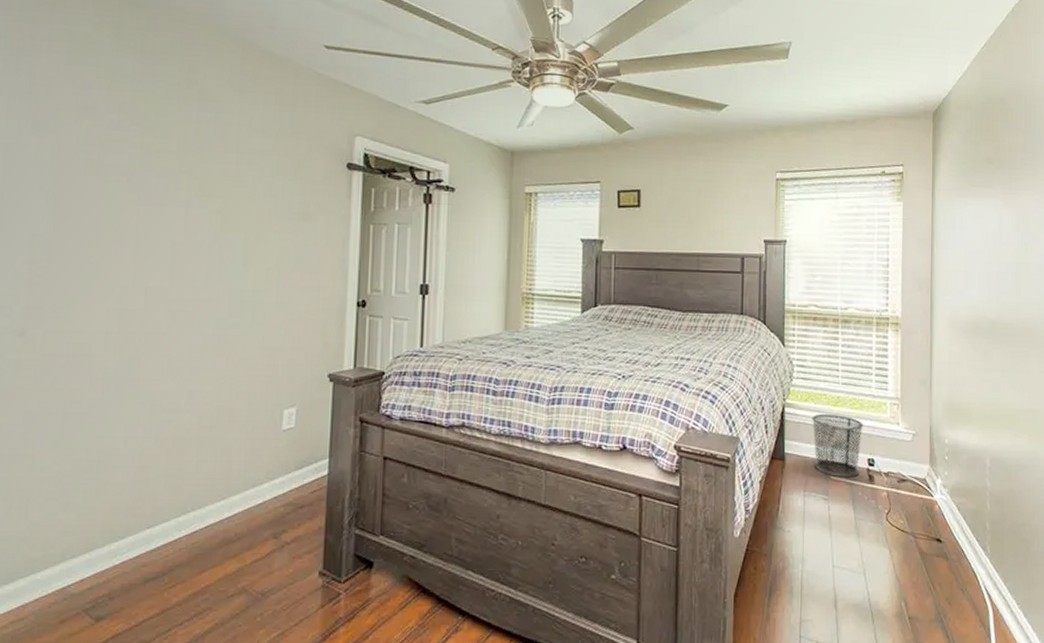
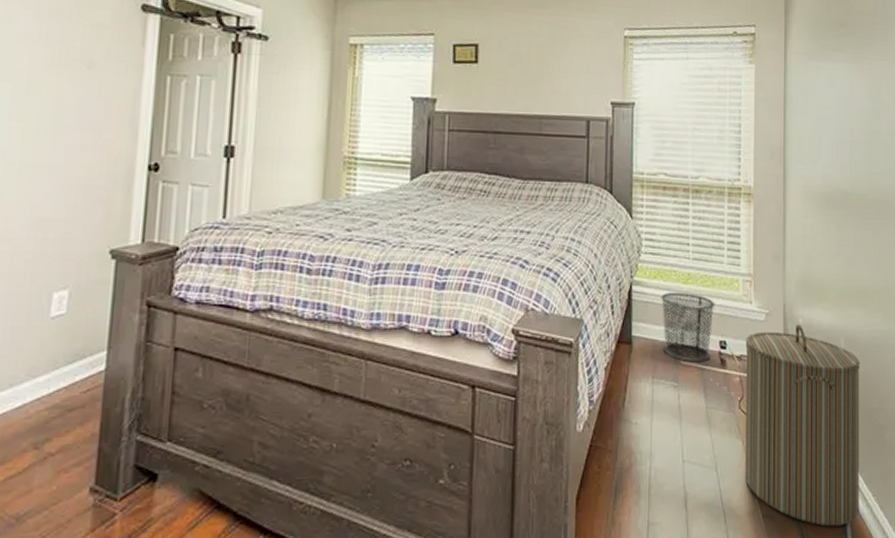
laundry hamper: none [892,445,1006,630] -> present [745,324,860,527]

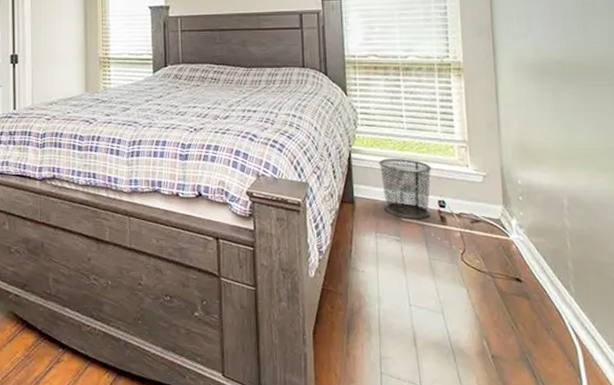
laundry hamper: present [745,324,860,527] -> none [464,185,594,370]

